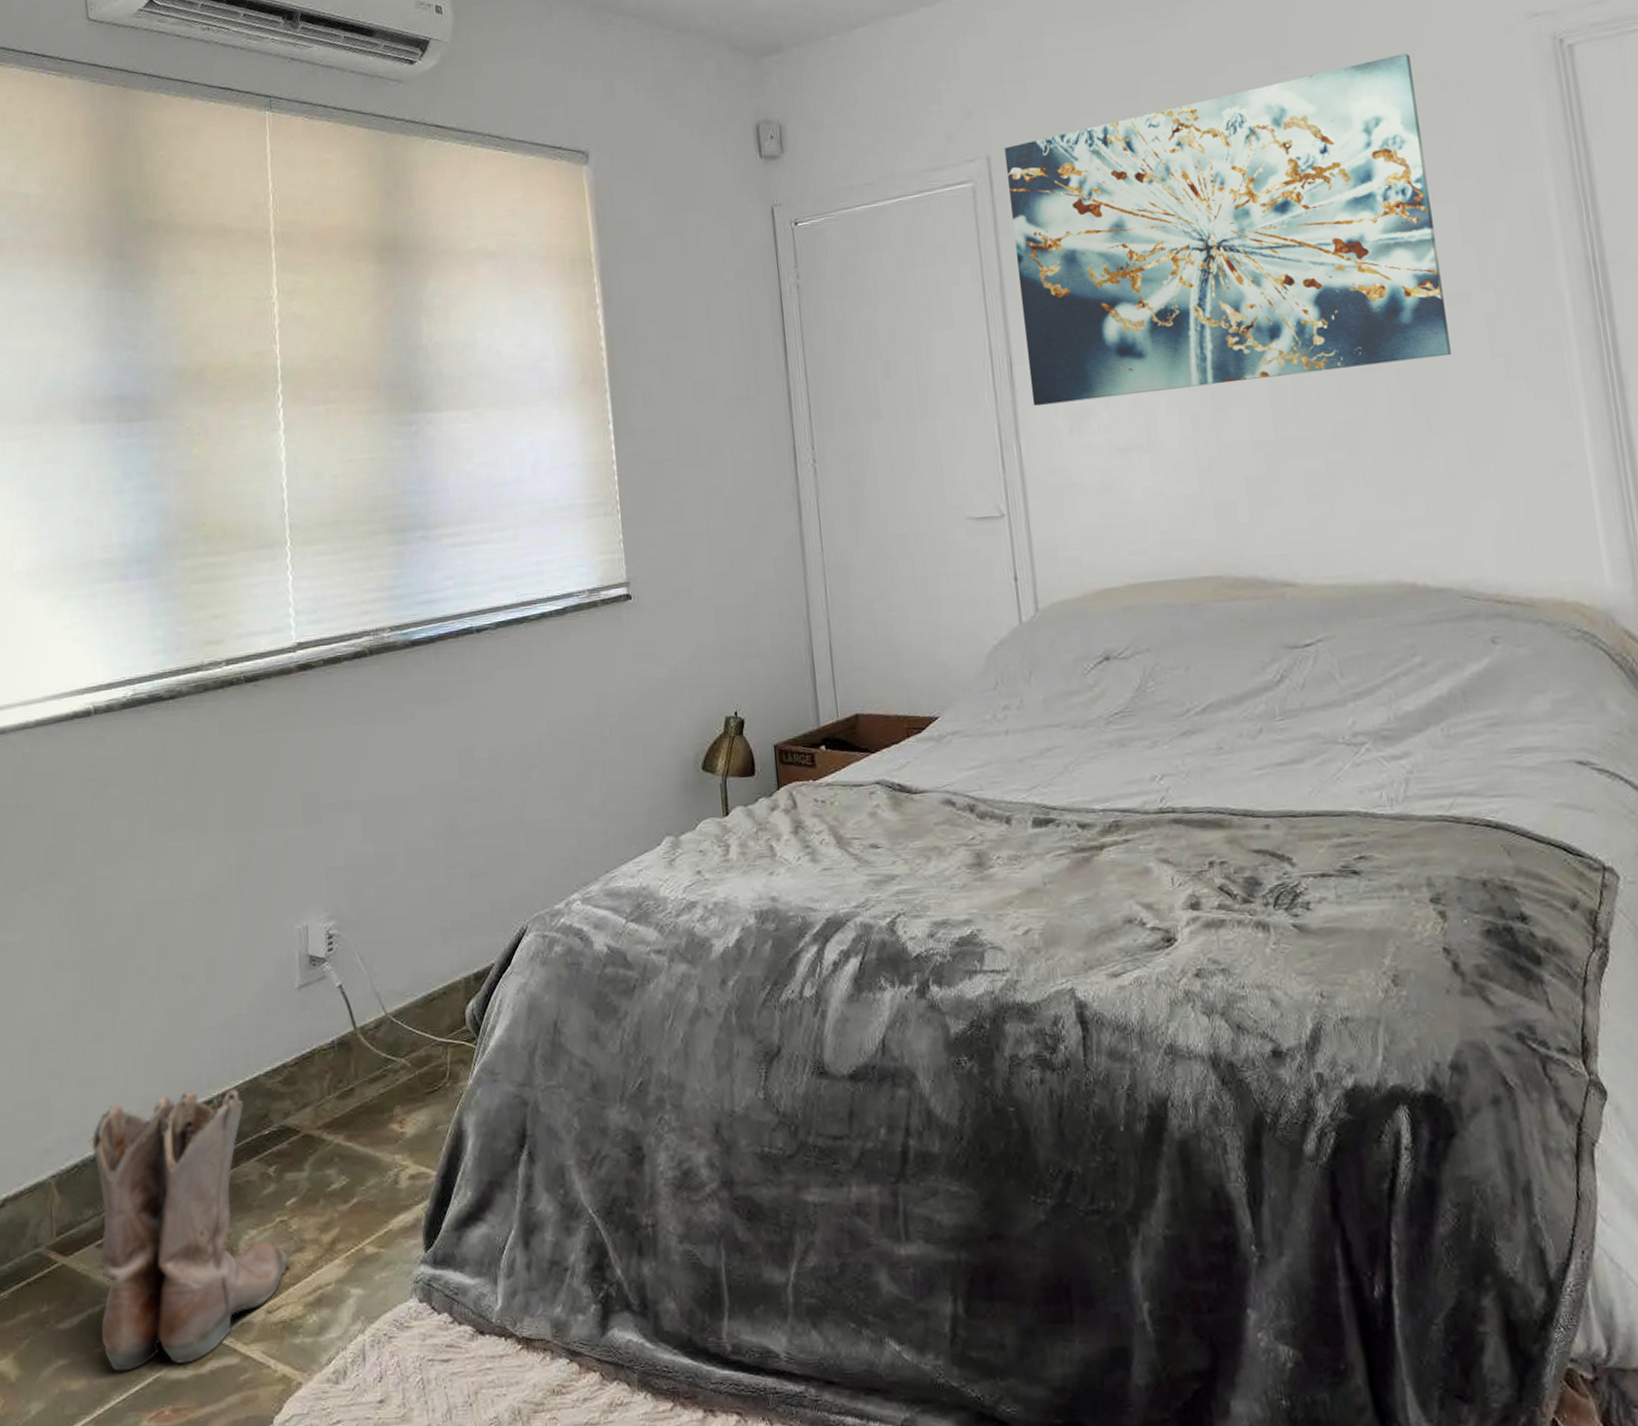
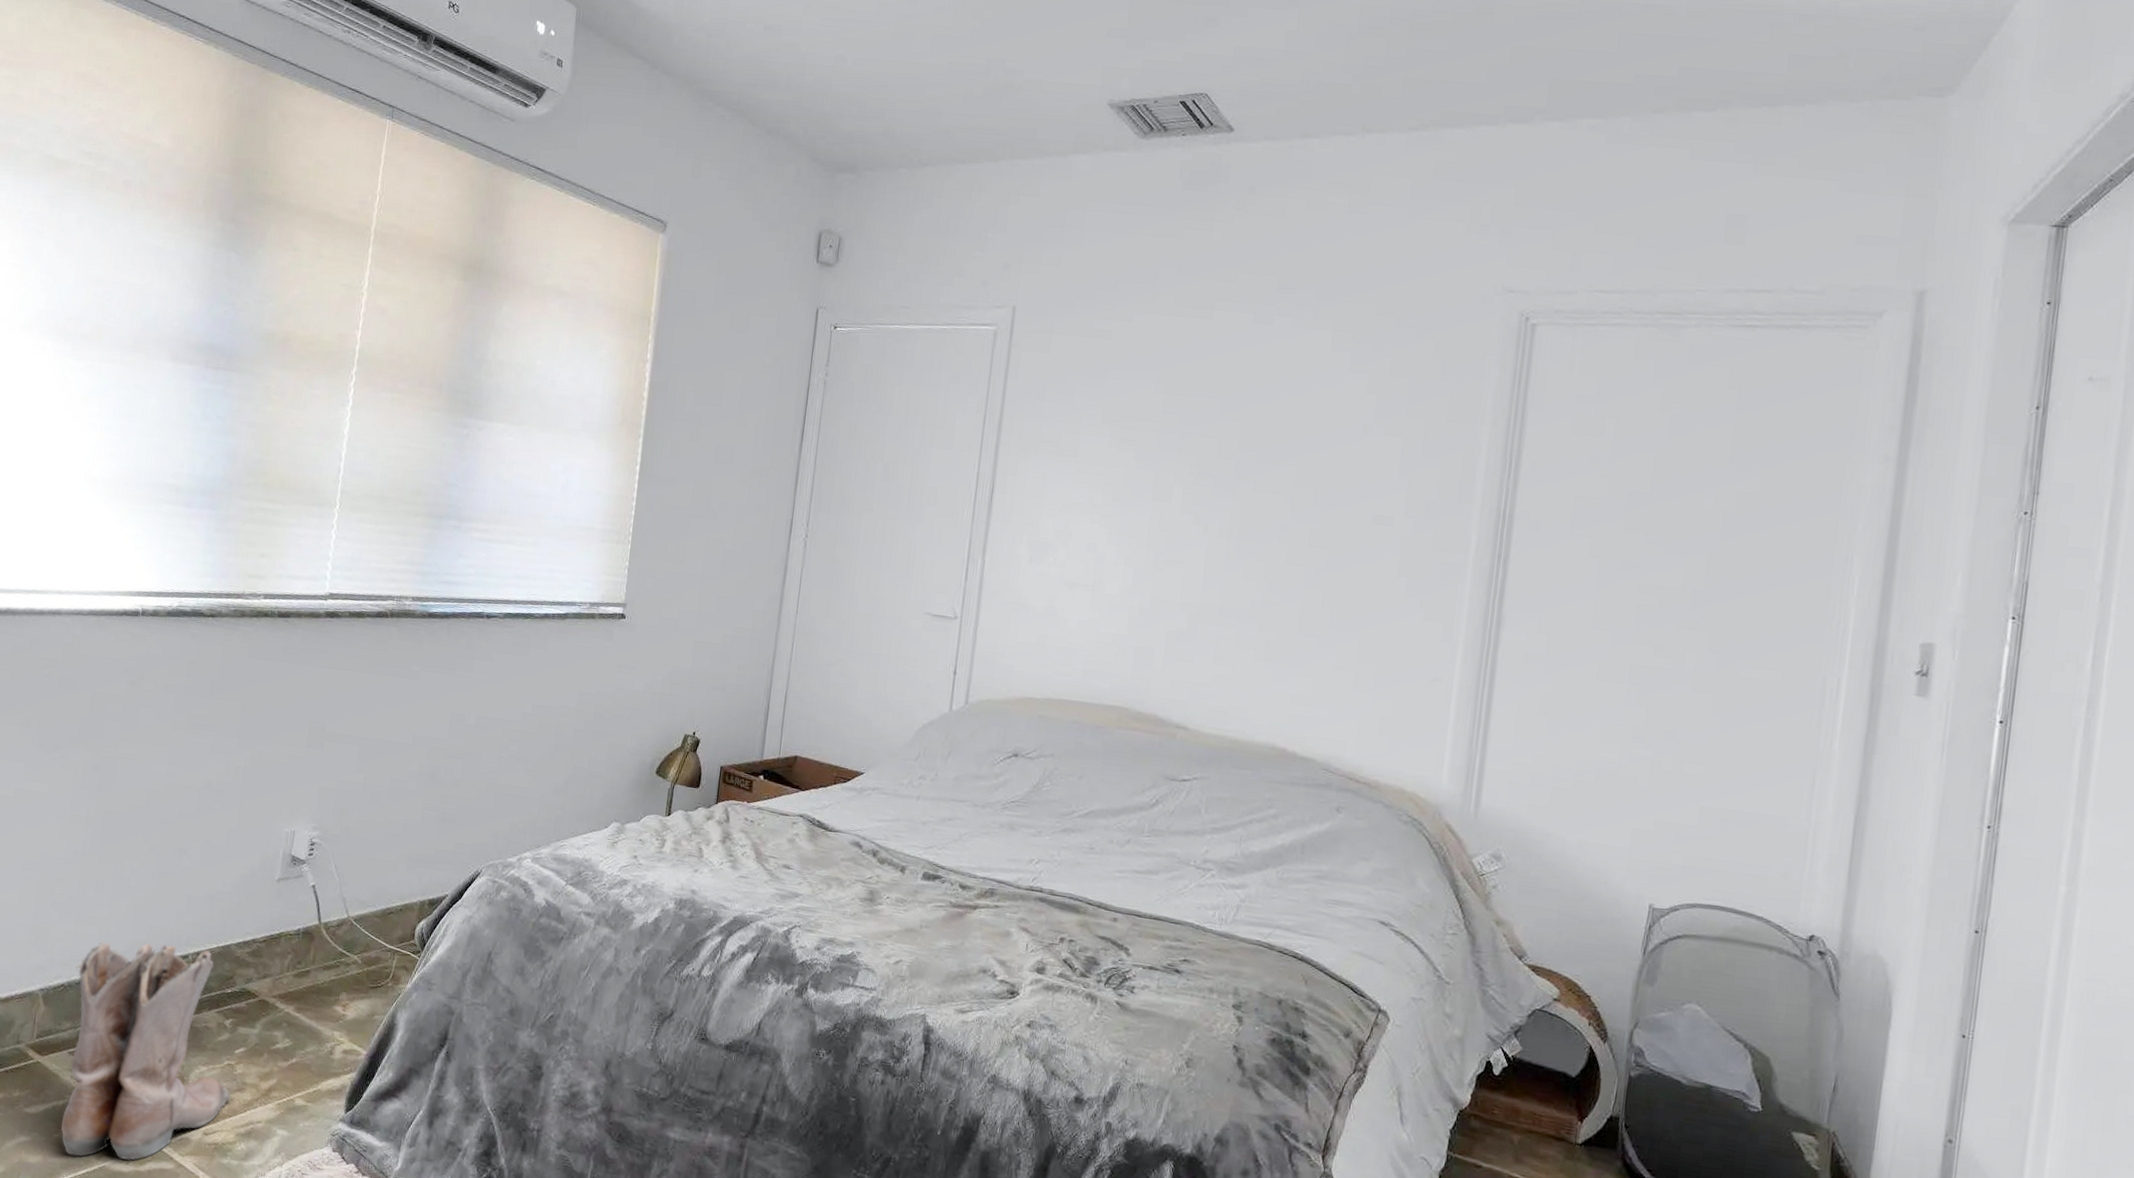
wall art: present [1004,53,1451,406] -> none [1003,298,1396,566]

